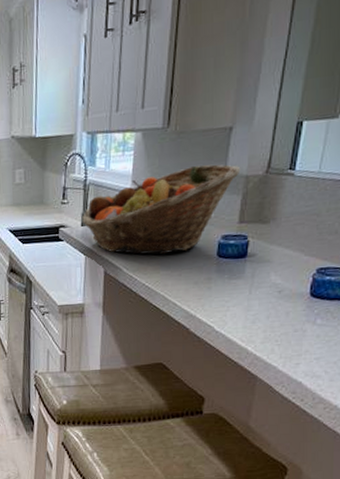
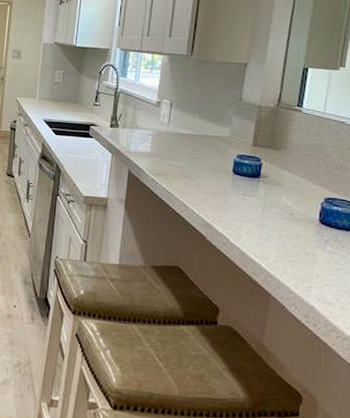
fruit basket: present [82,164,241,255] -> none [112,90,254,164]

